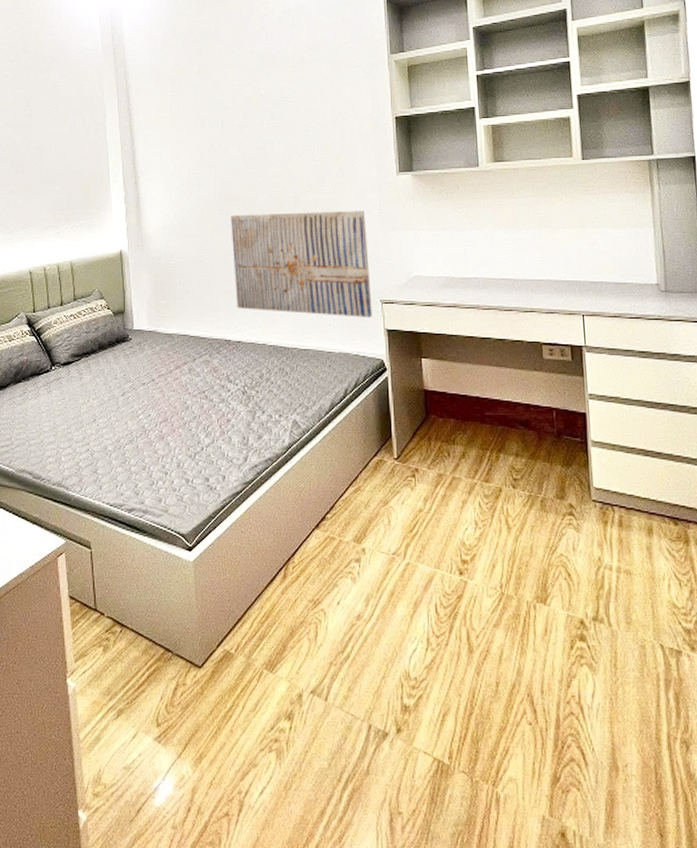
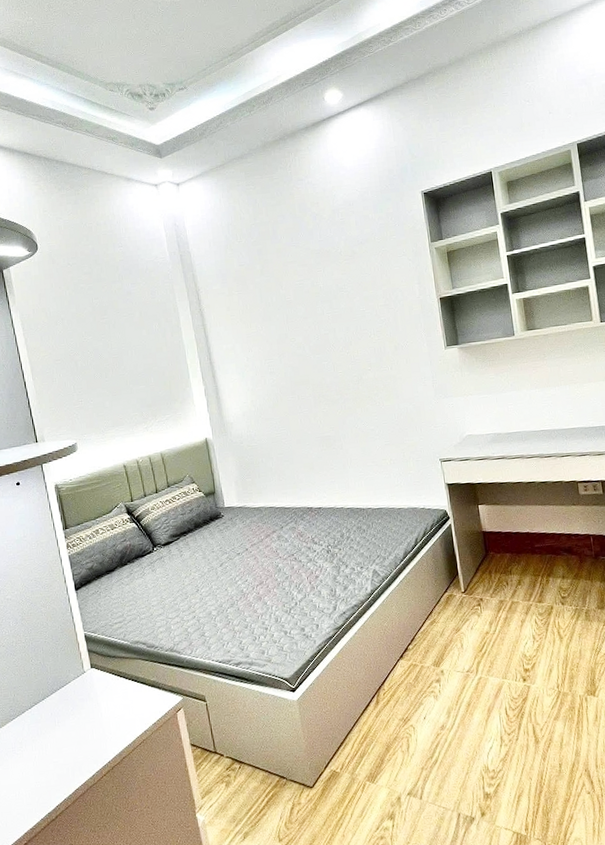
wall art: present [230,211,372,317] -> none [302,383,434,480]

